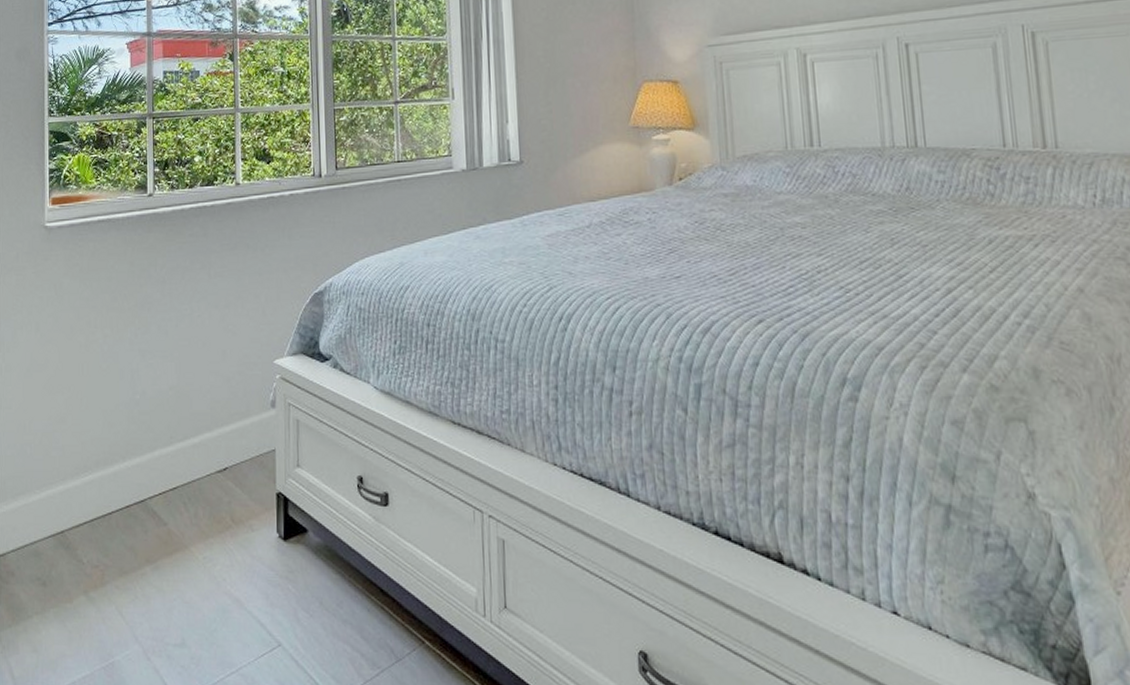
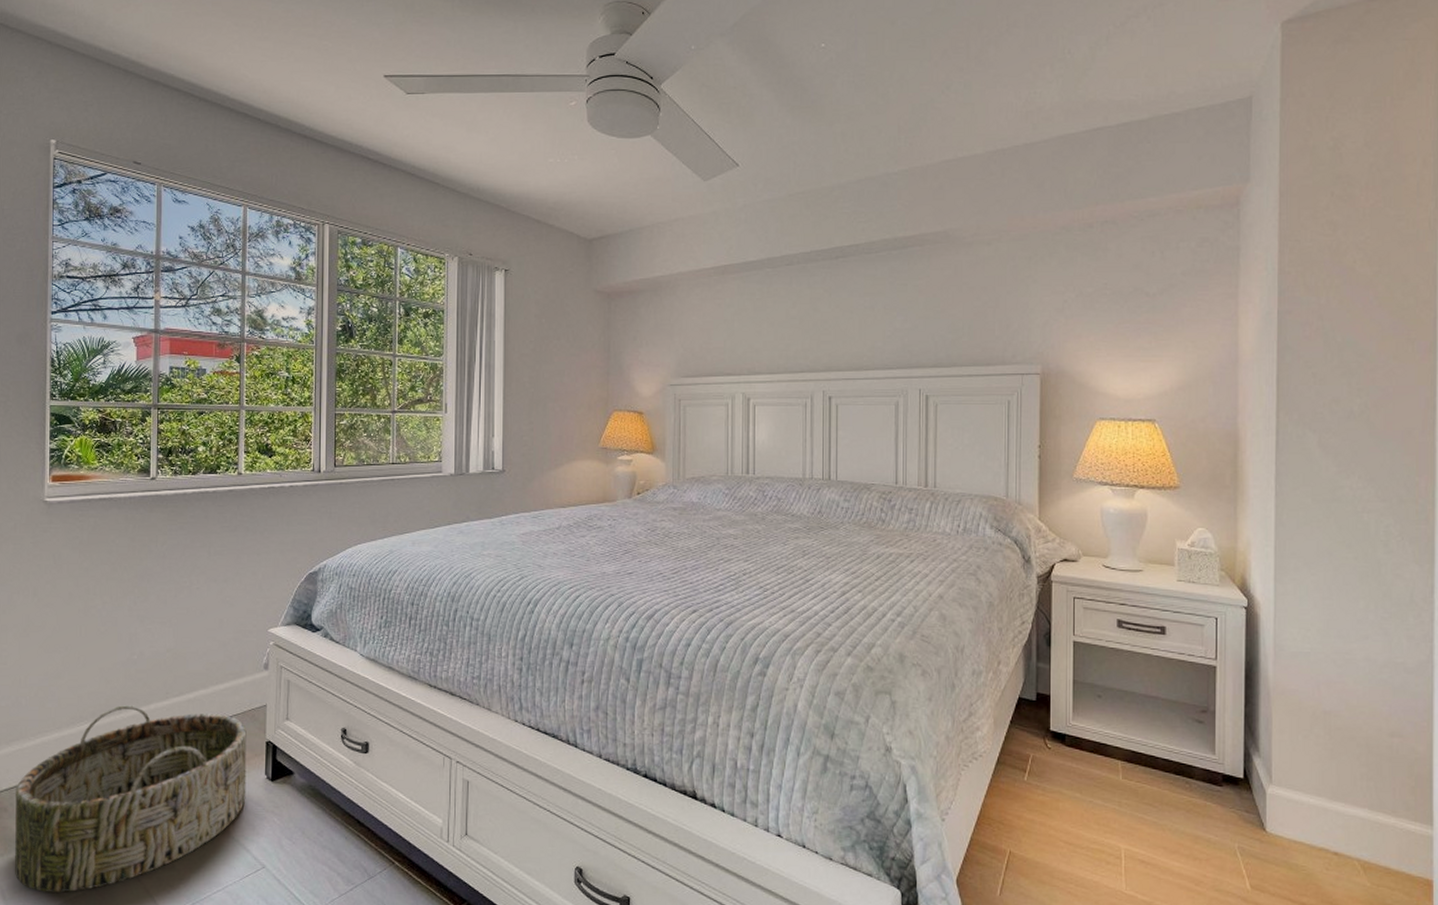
basket: none [22,452,258,672] -> present [15,705,247,893]

